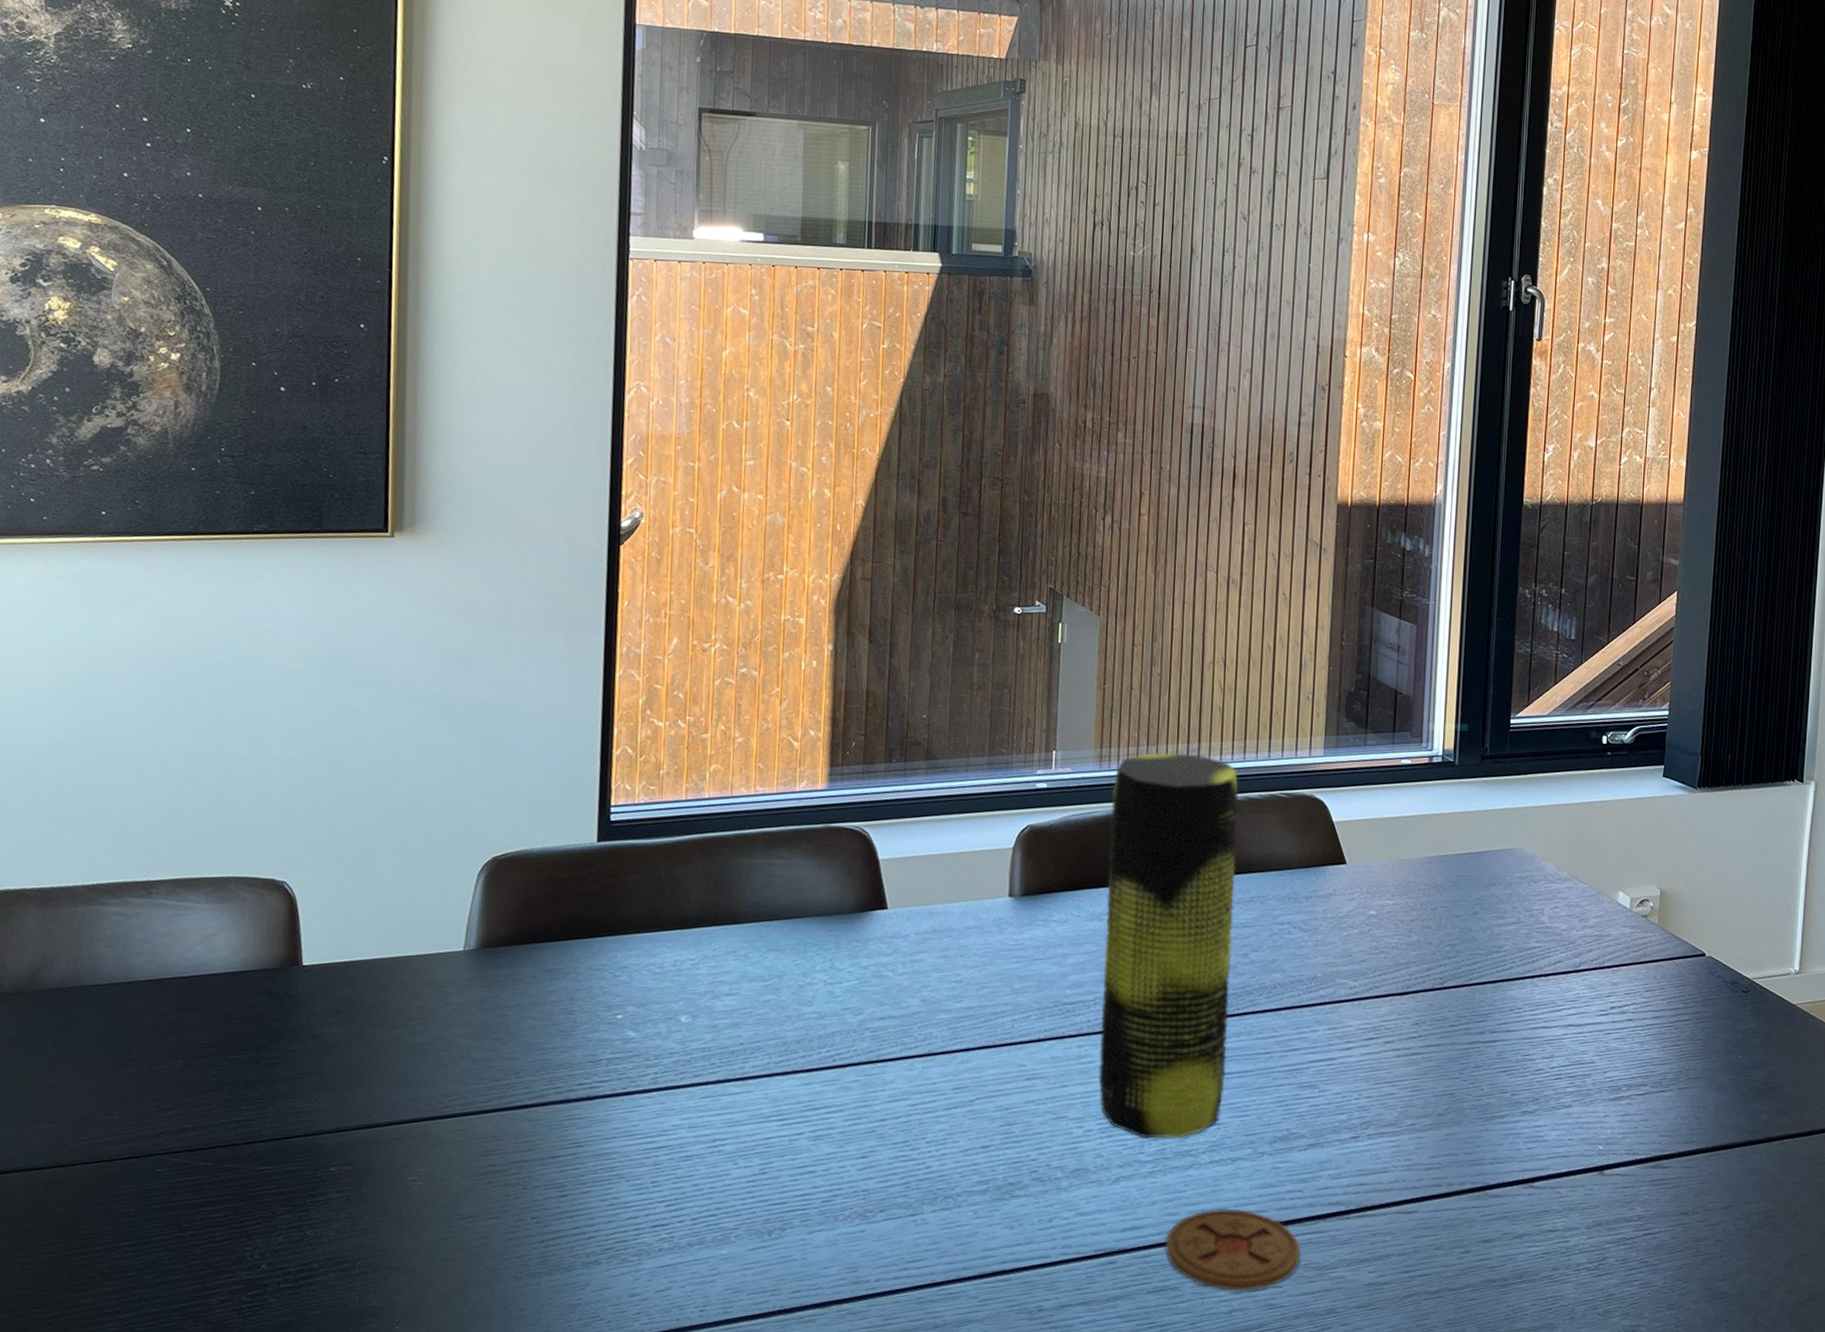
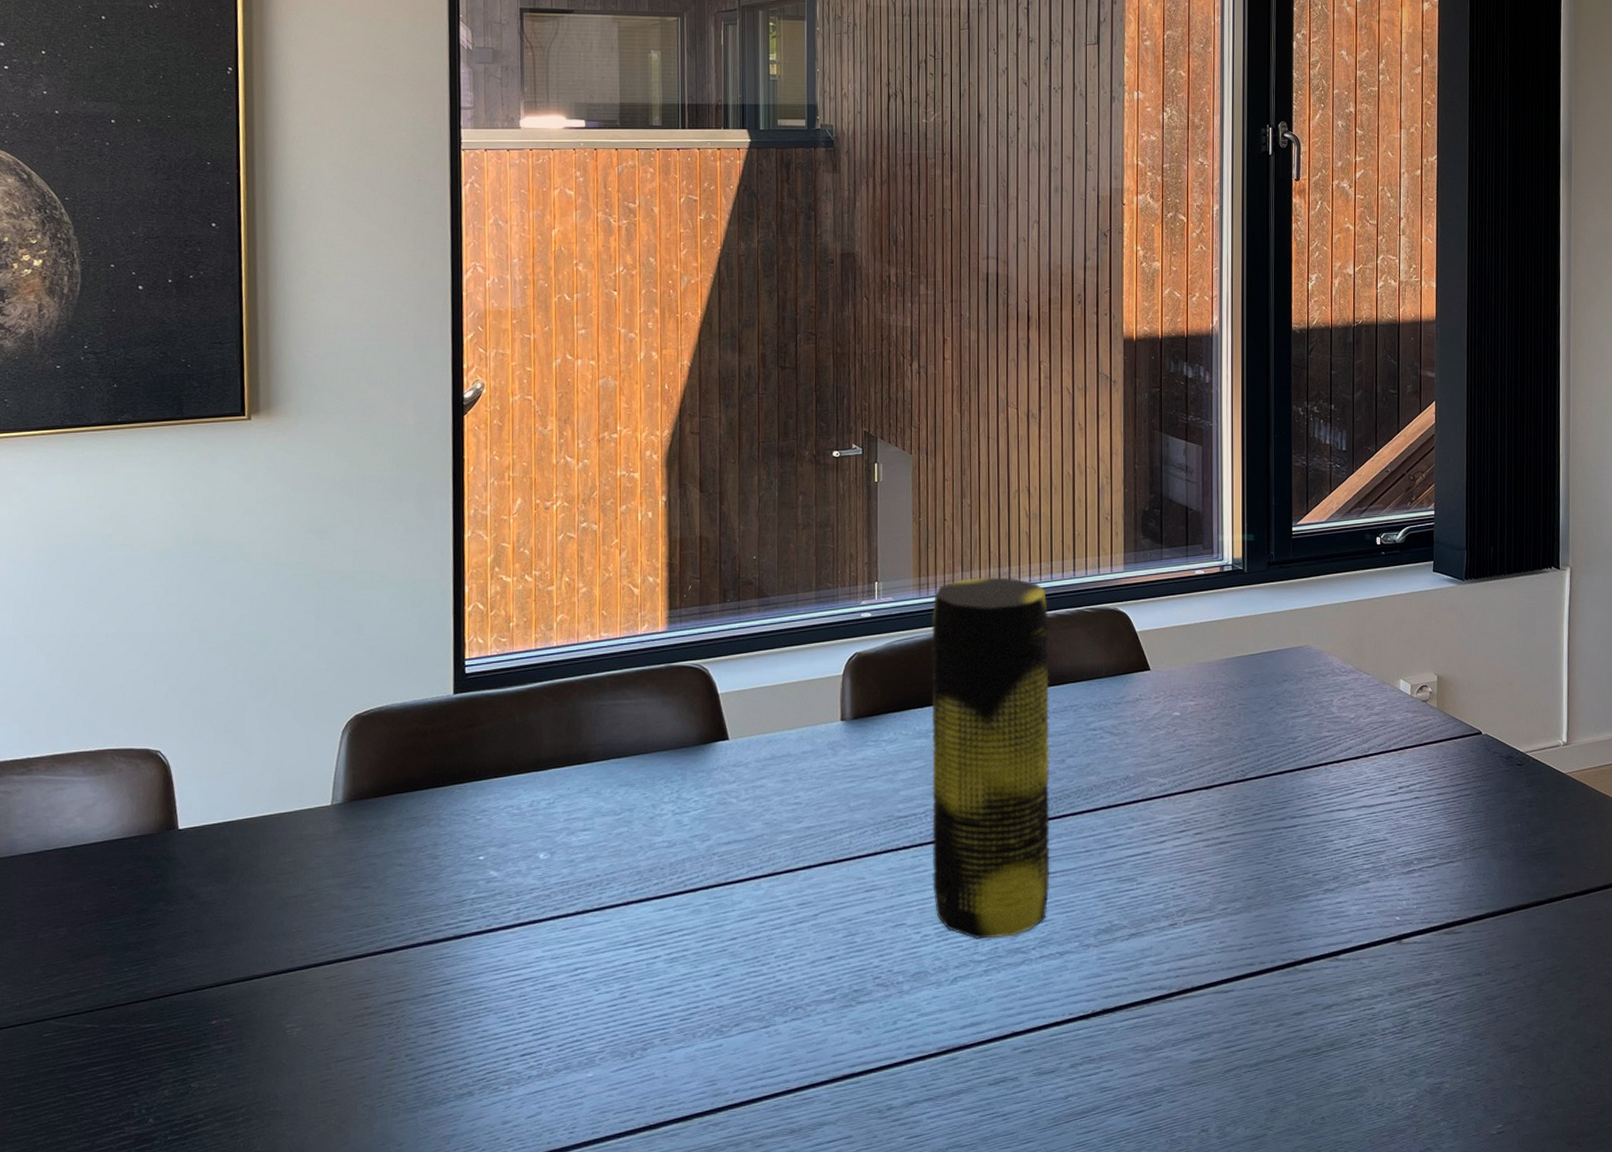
coaster: present [1164,1208,1300,1291] -> none [1002,999,1128,1078]

